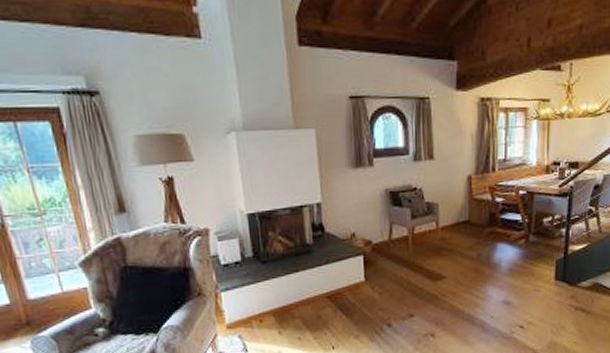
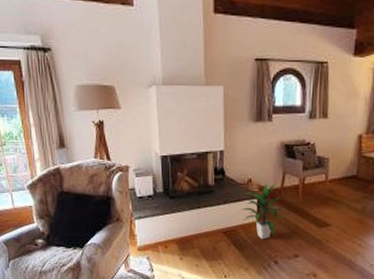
indoor plant: none [345,235,395,301] -> present [240,183,285,240]

